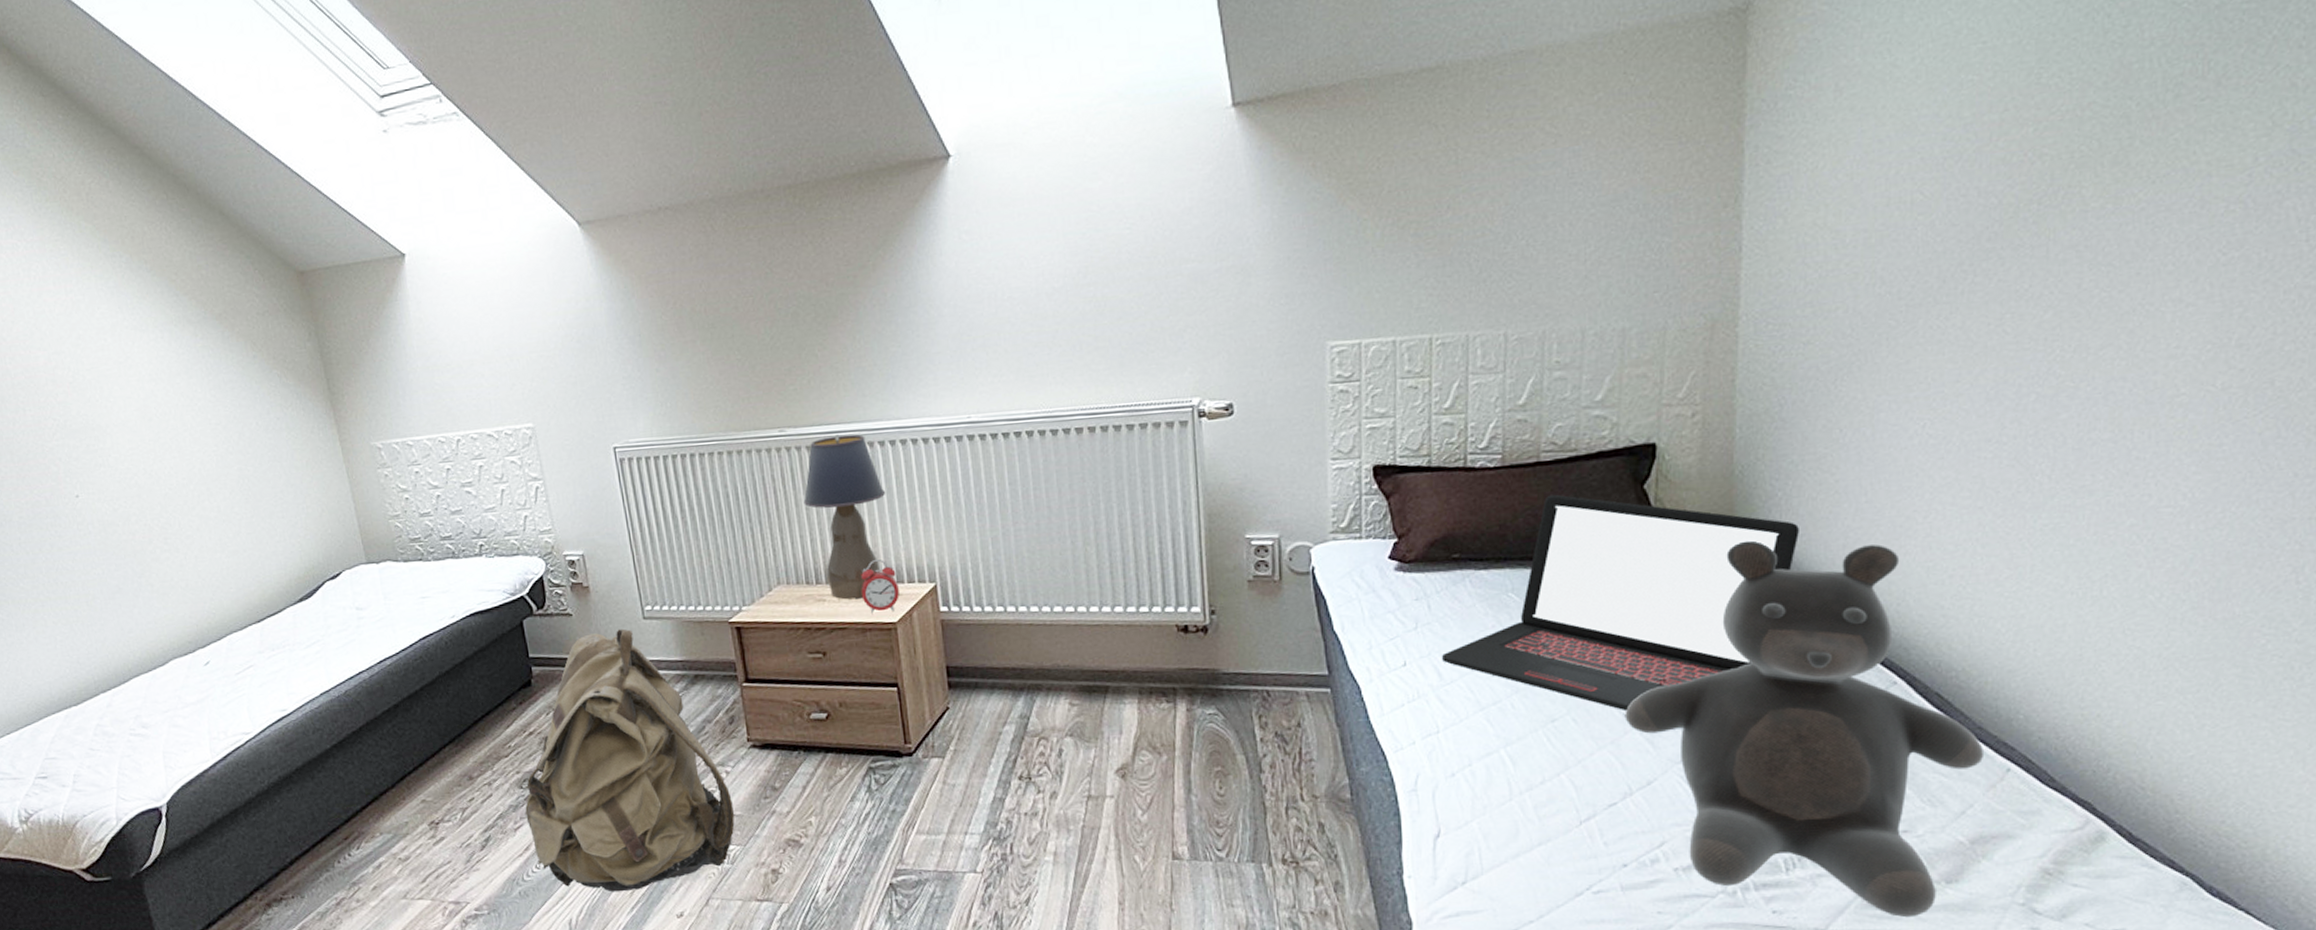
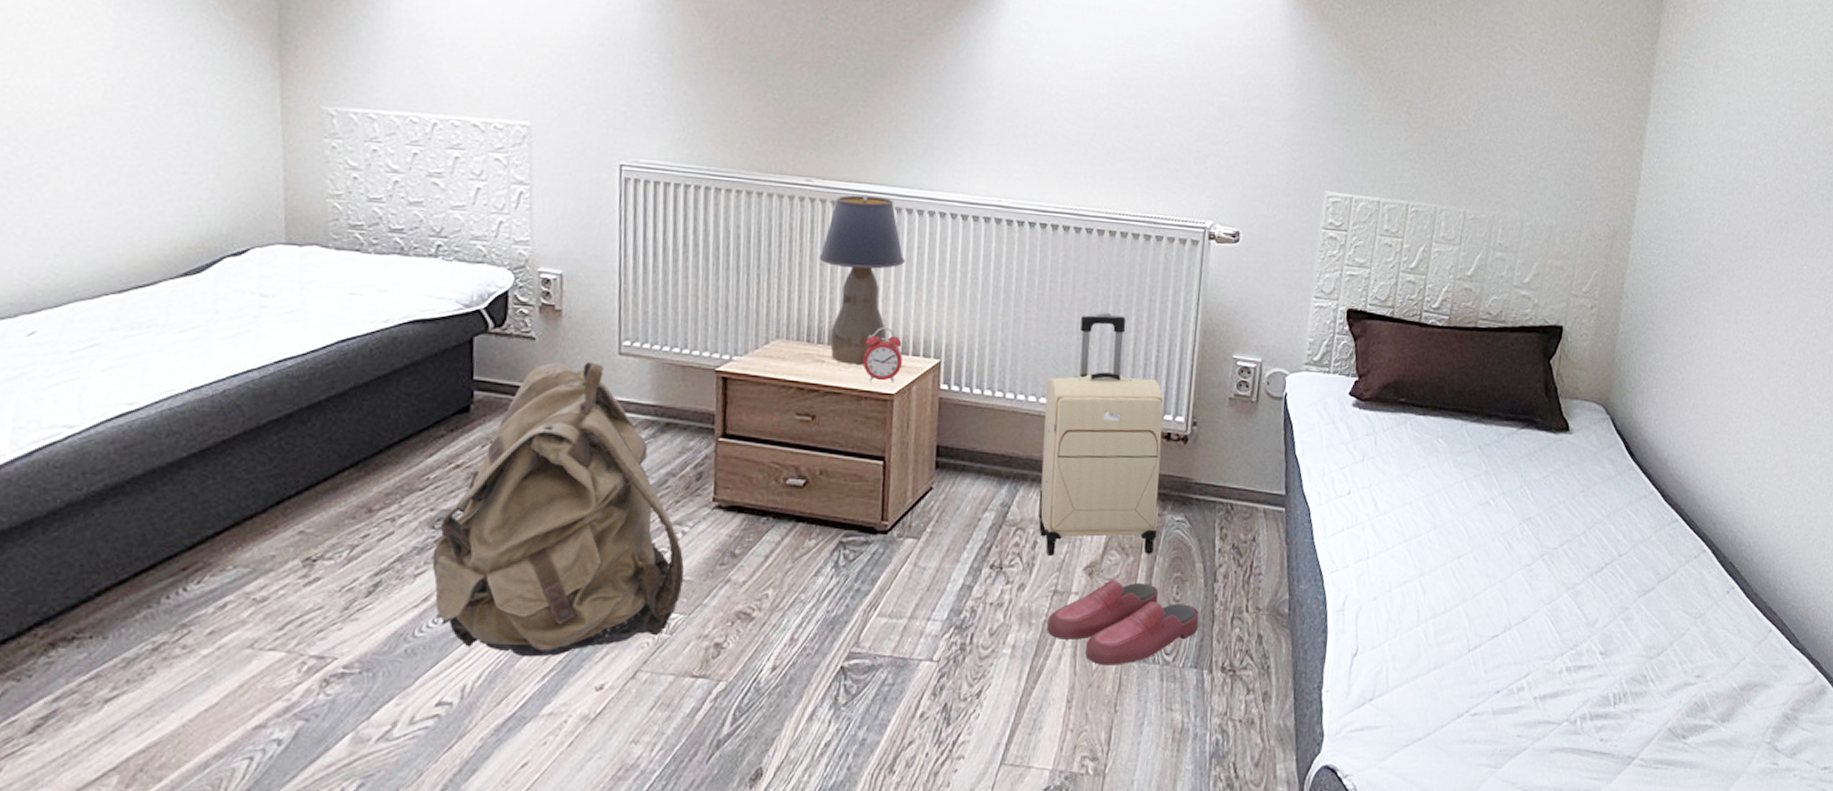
suitcase: none [1047,511,1189,762] -> present [1038,312,1164,556]
slippers: none [1086,780,1249,866] -> present [1047,580,1199,665]
laptop: present [1442,494,1799,712] -> none [1380,357,1654,555]
teddy bear: present [1624,540,1985,918] -> none [1513,418,1757,750]

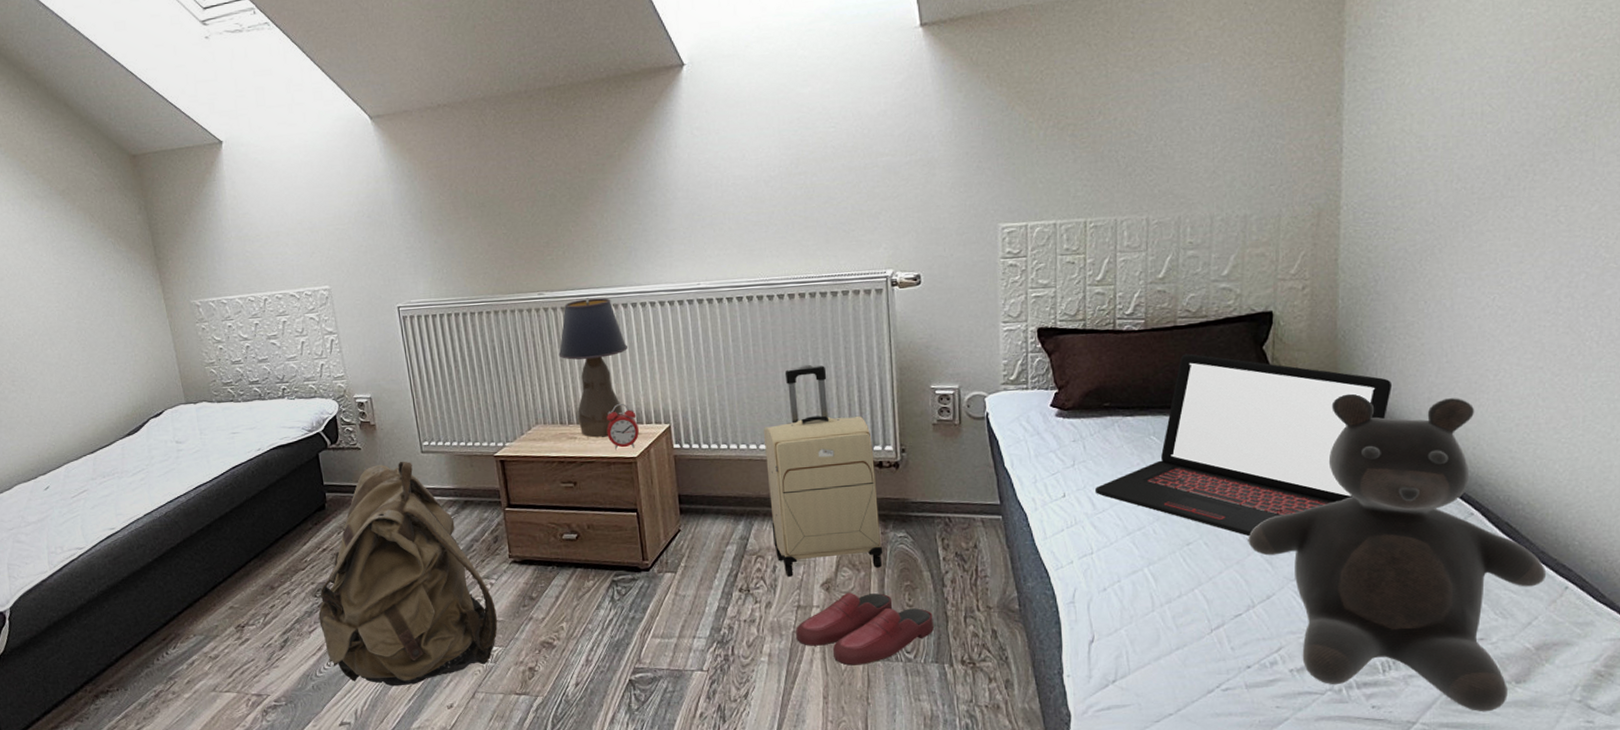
laptop: none [1380,357,1654,555] -> present [1095,353,1391,537]
teddy bear: none [1513,418,1757,750] -> present [1248,393,1547,712]

